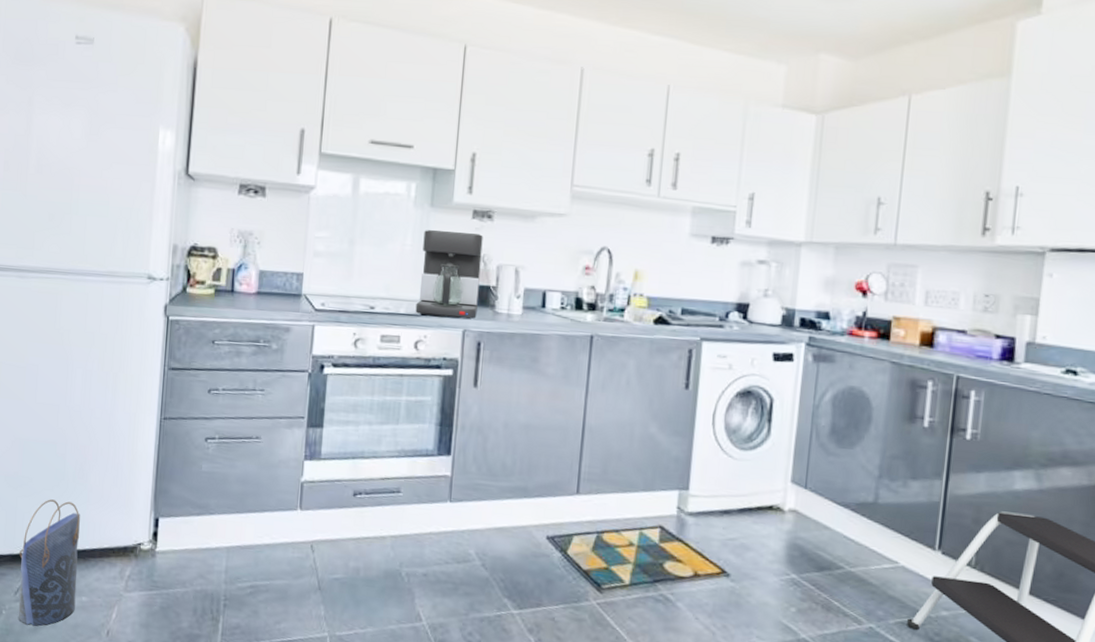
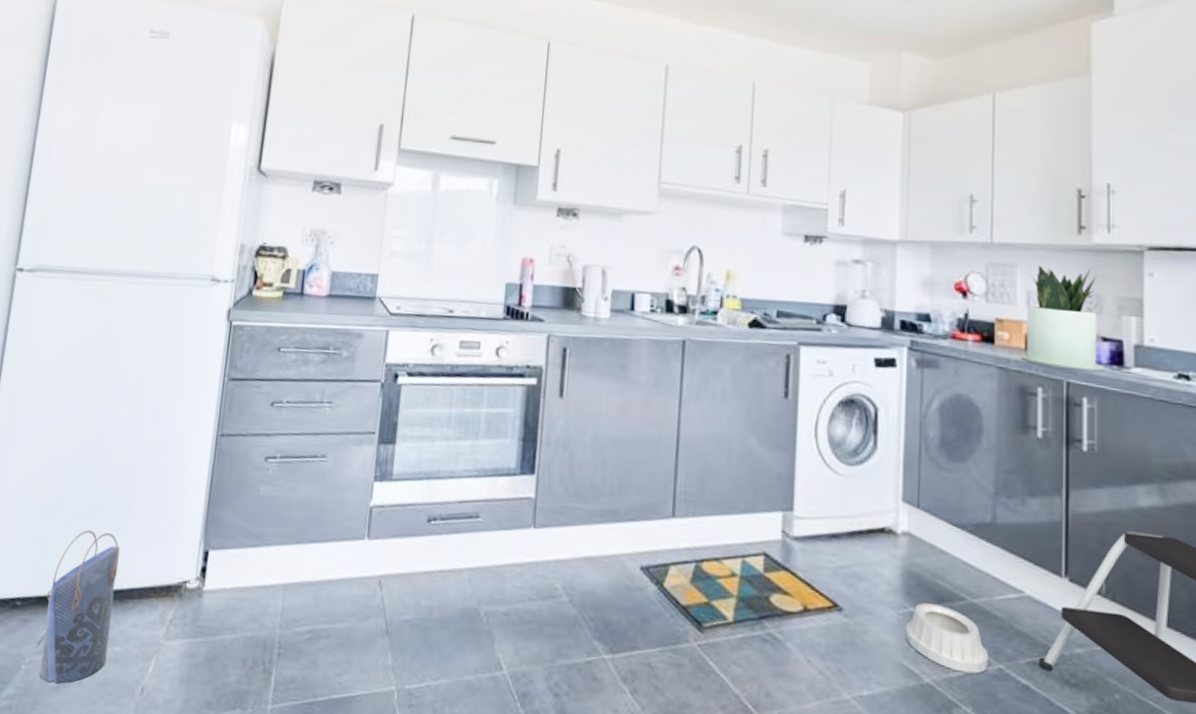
coffee maker: present [415,230,483,320] -> none [497,228,568,324]
pet bowl: none [786,571,861,632] -> present [905,603,988,674]
planter: none [913,265,997,368] -> present [1019,265,1106,373]

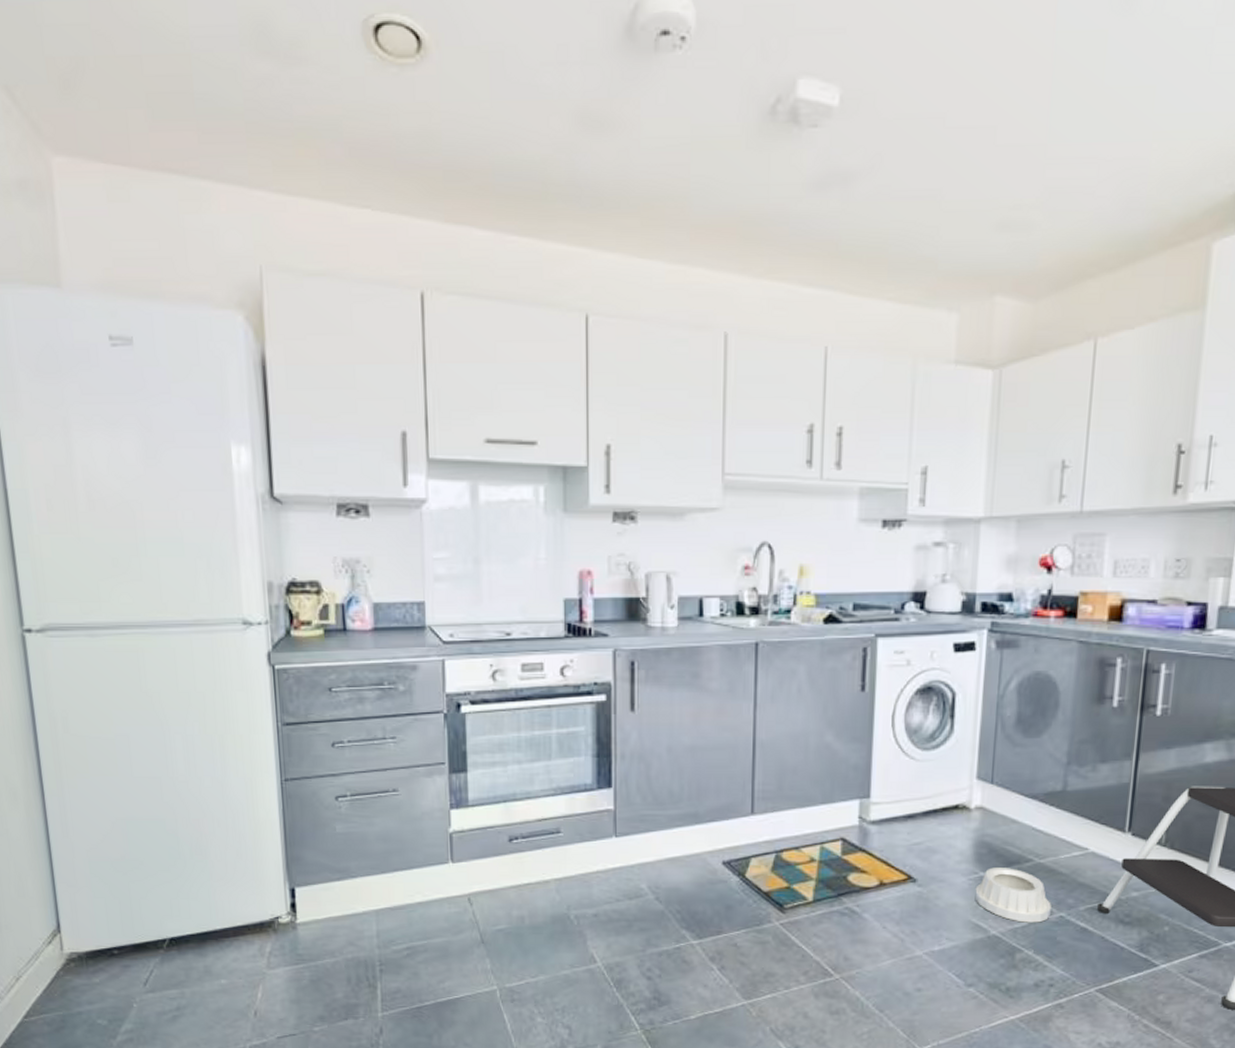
shopping bag: present [38,530,120,684] -> none [142,881,215,1016]
planter: present [1019,265,1106,373] -> none [1101,531,1188,639]

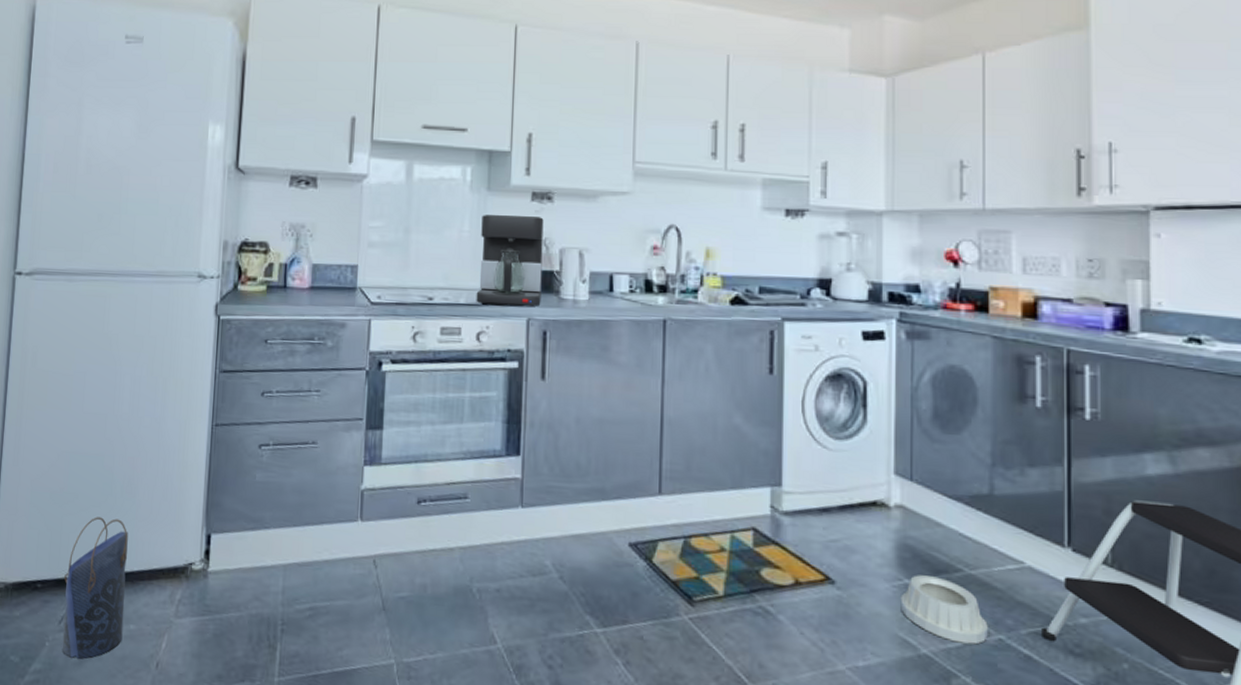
shopping bag: none [142,881,215,1016] -> present [62,517,128,659]
coffee maker: none [557,539,627,638] -> present [476,215,544,307]

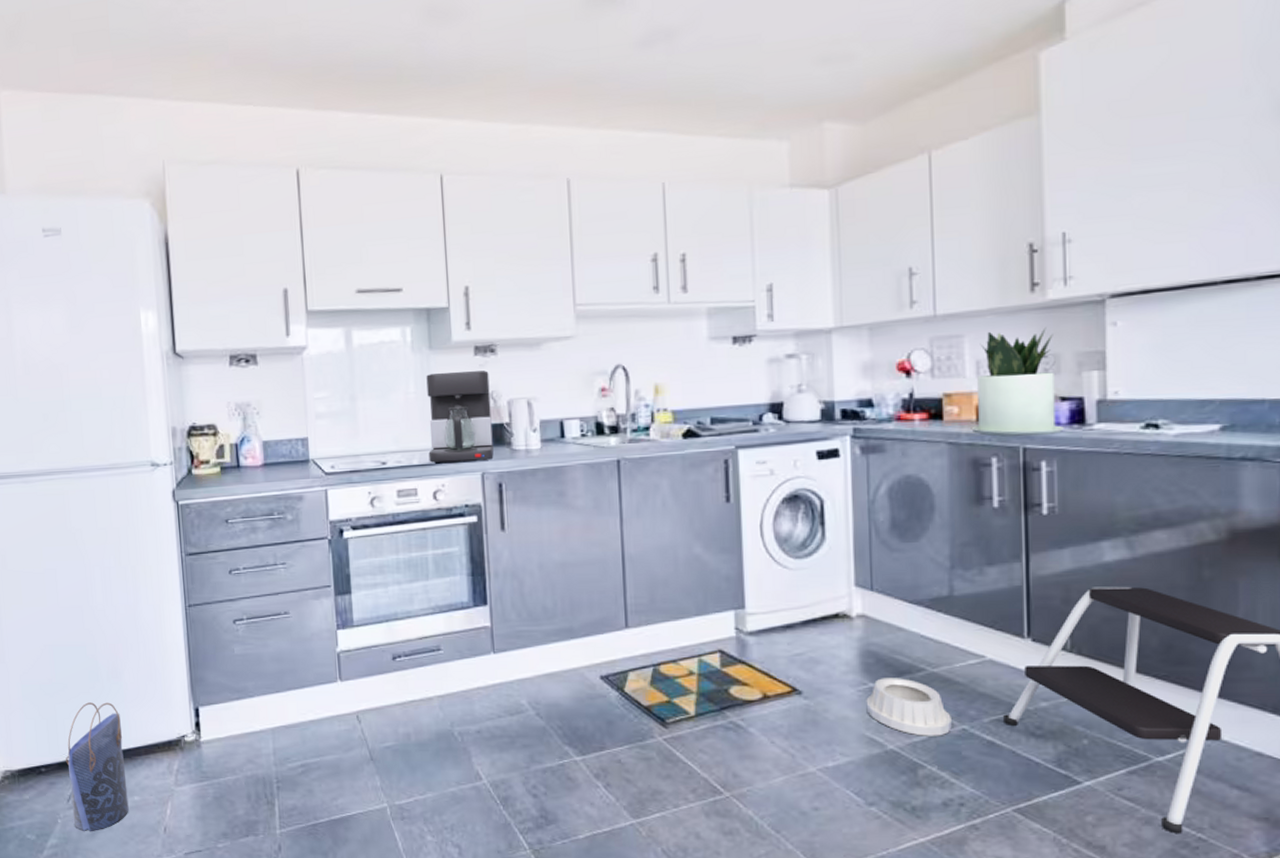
planter: none [1016,230,1109,340] -> present [971,327,1066,437]

